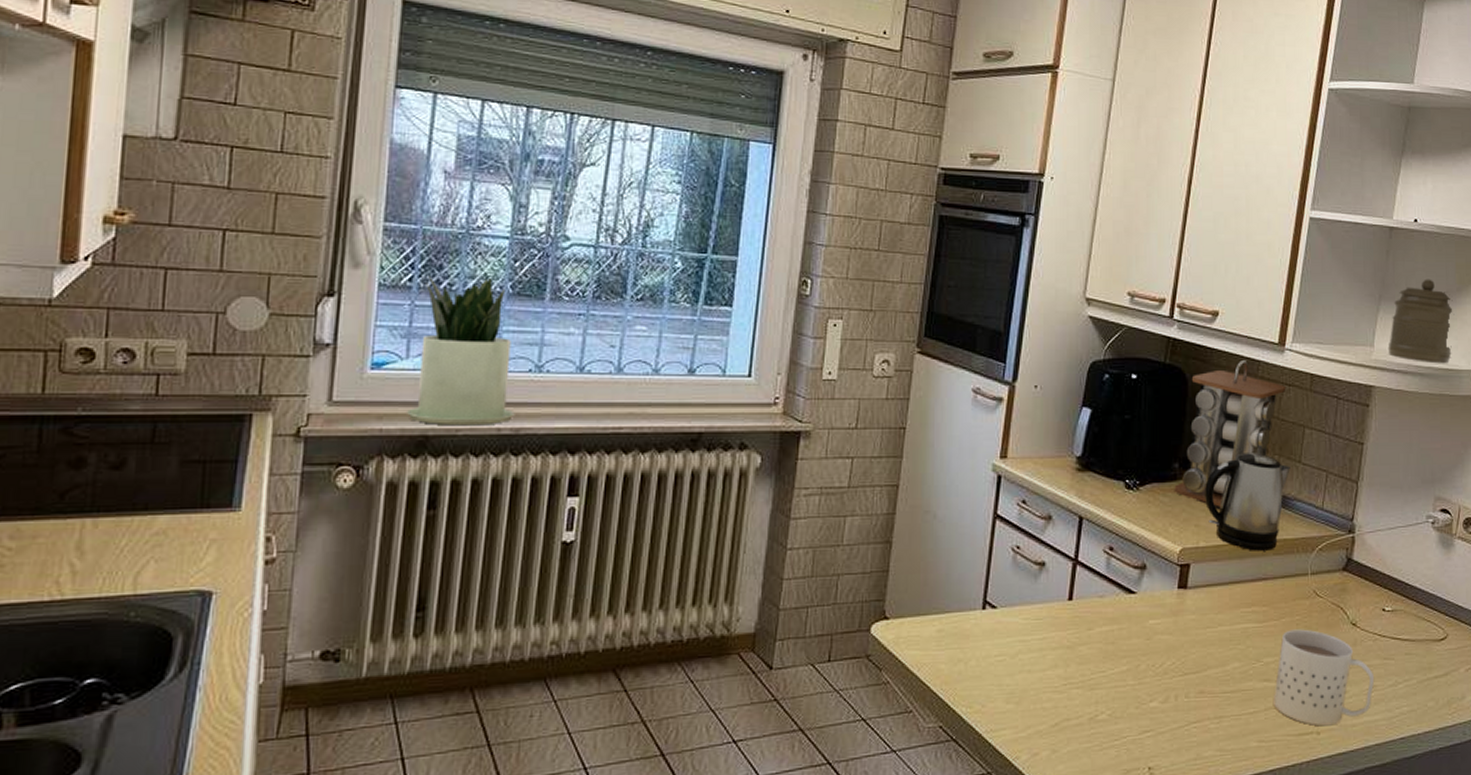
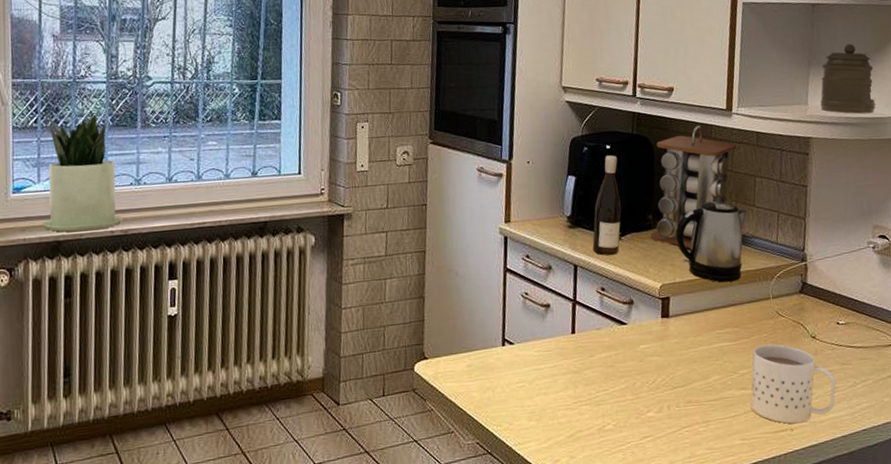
bottle: none [1103,387,1144,509] -> present [592,155,622,256]

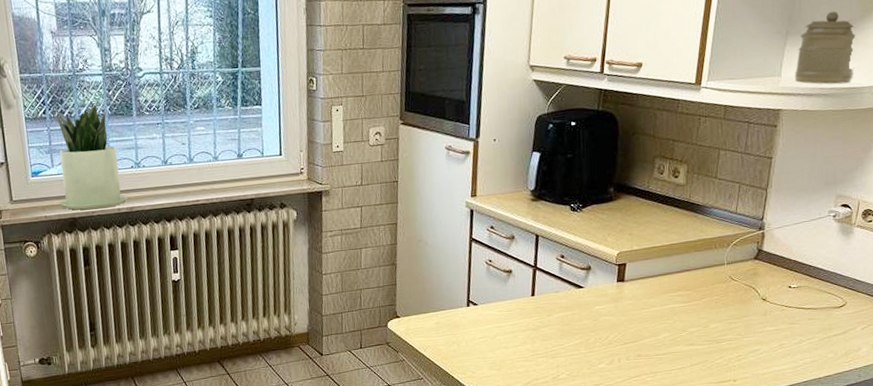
bottle: present [592,155,622,256] -> none [554,131,584,227]
spice rack: present [650,126,737,249] -> none [610,100,703,219]
kettle: present [675,201,747,282] -> none [635,173,708,250]
mug: present [750,344,836,424] -> none [697,305,782,376]

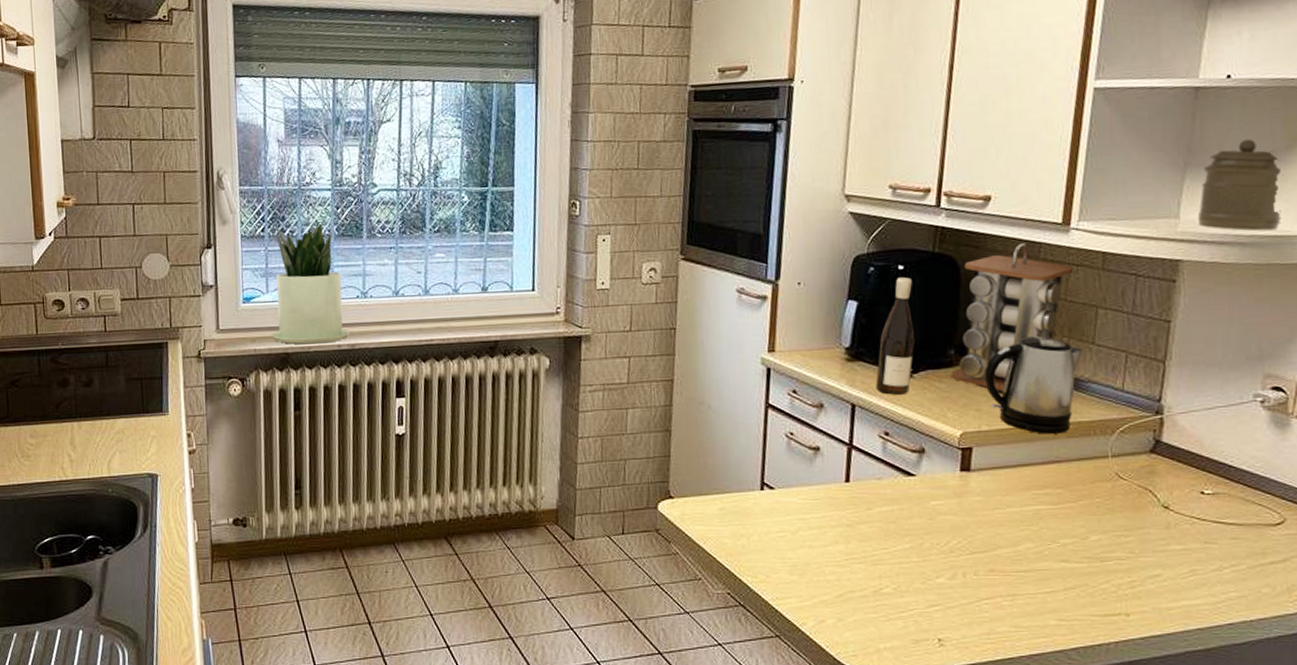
bottle: none [554,131,584,227] -> present [875,277,916,396]
spice rack: none [610,100,703,219] -> present [950,243,1074,392]
kettle: none [635,173,708,250] -> present [984,336,1083,434]

